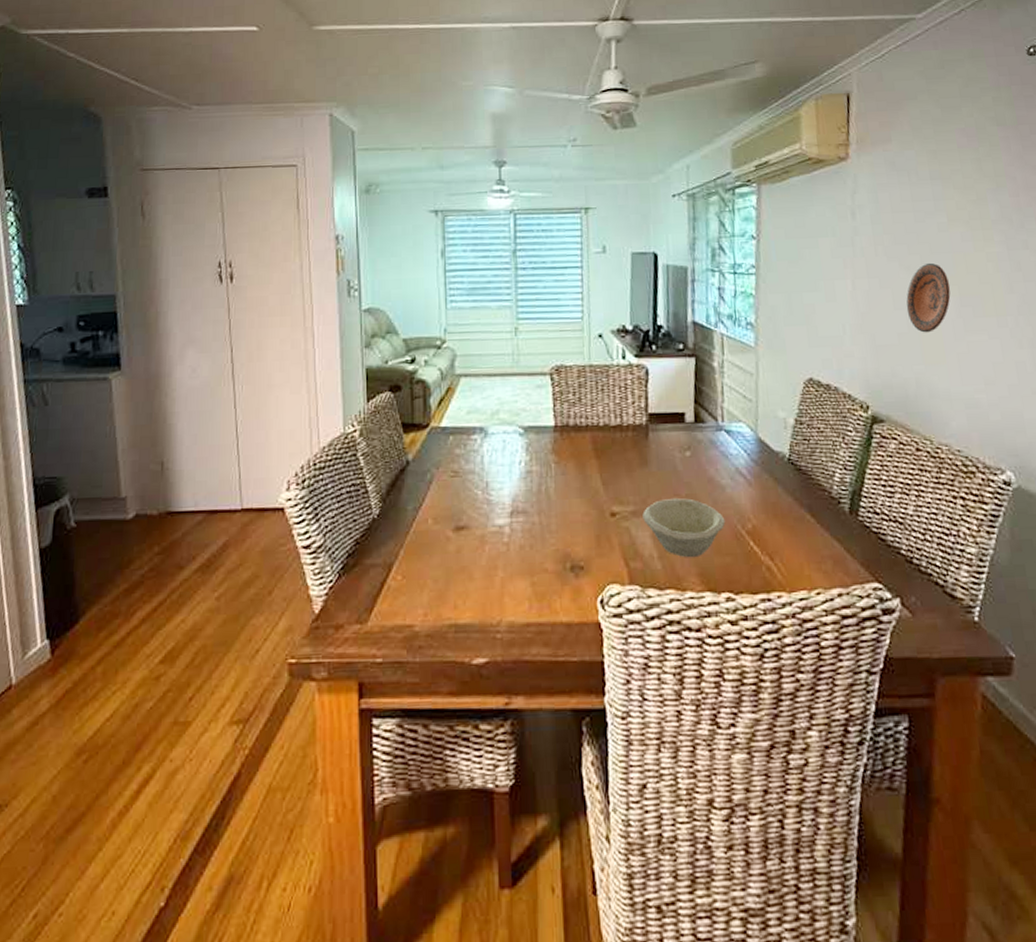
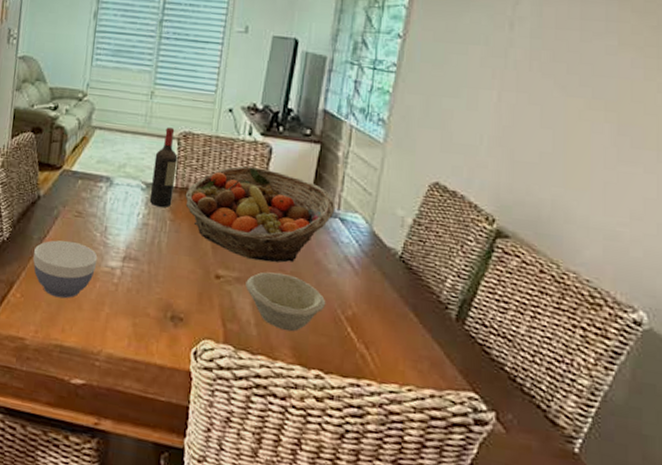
bowl: none [409,505,483,571] -> present [33,240,98,299]
wine bottle: none [529,363,554,451] -> present [149,127,178,208]
fruit basket: none [566,391,720,490] -> present [185,166,335,263]
decorative plate: present [906,262,951,333] -> none [554,85,609,157]

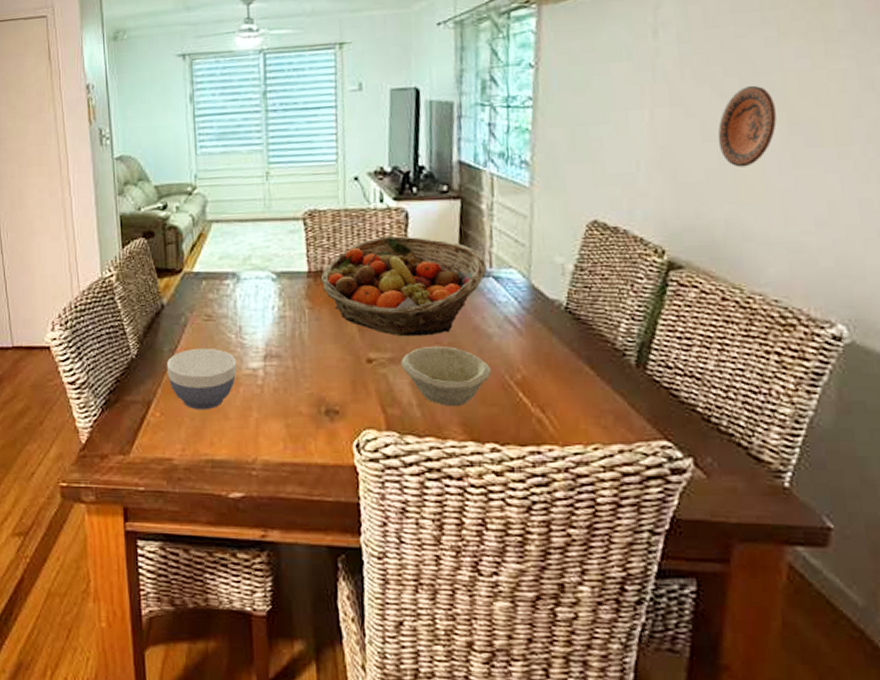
wine bottle: present [149,127,178,208] -> none [281,208,308,297]
decorative plate: none [554,85,609,157] -> present [717,85,777,167]

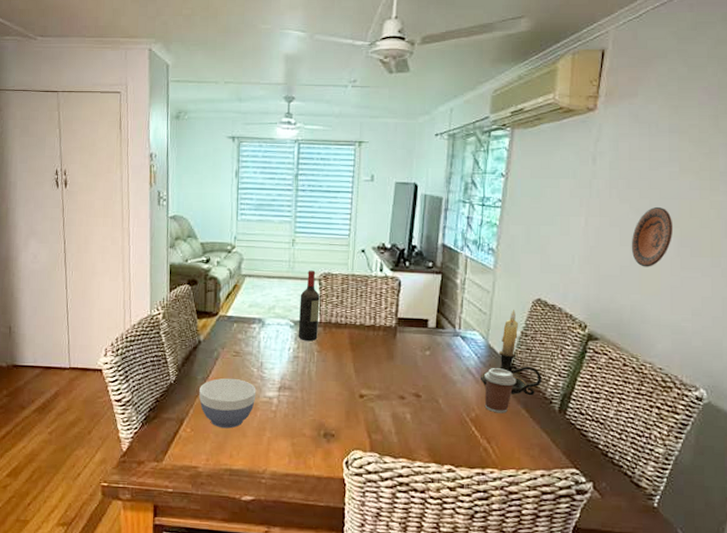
wine bottle: none [281,208,308,297] -> present [298,270,320,342]
fruit basket: present [320,236,487,337] -> none [328,299,457,379]
bowl: present [401,346,492,407] -> none [386,388,454,436]
candle holder: none [524,237,608,347] -> present [481,310,541,395]
coffee cup: none [529,314,574,373] -> present [484,368,517,413]

